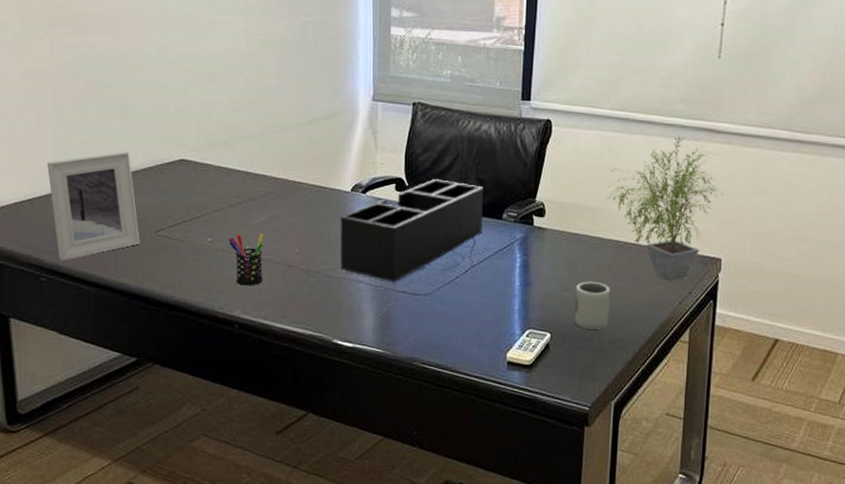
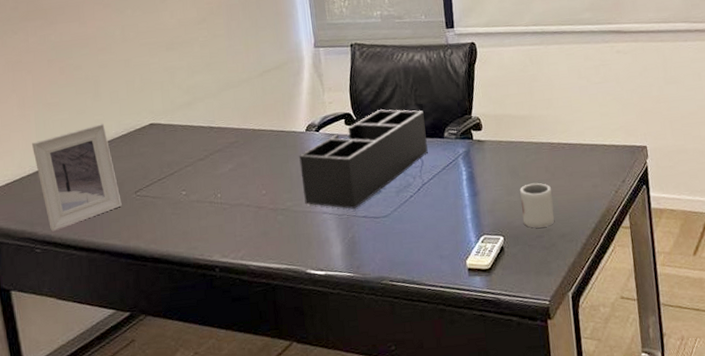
pen holder: present [228,232,263,286] -> none [201,180,237,231]
potted plant: present [605,136,723,281] -> none [534,41,639,173]

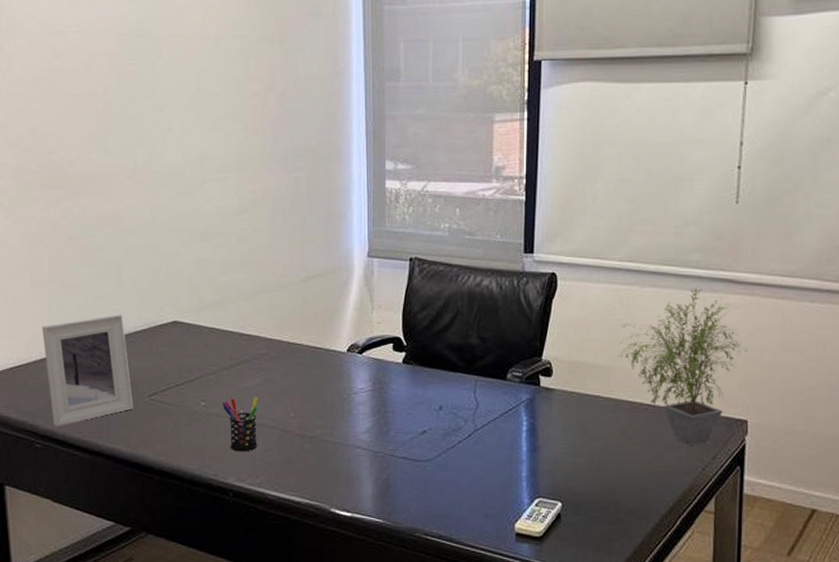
pen holder: none [201,180,237,231] -> present [222,396,258,452]
desk organizer: present [299,109,428,209] -> none [336,338,487,447]
cup: present [520,183,555,228] -> none [587,445,627,498]
potted plant: none [534,41,639,173] -> present [617,288,747,445]

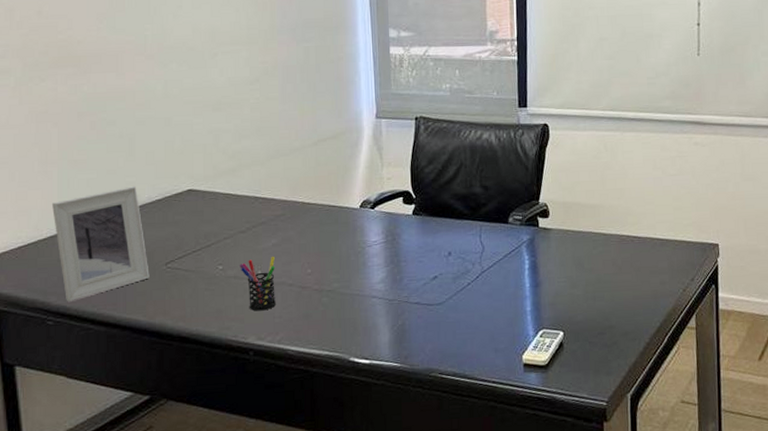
potted plant: present [617,288,747,445] -> none [605,130,714,270]

